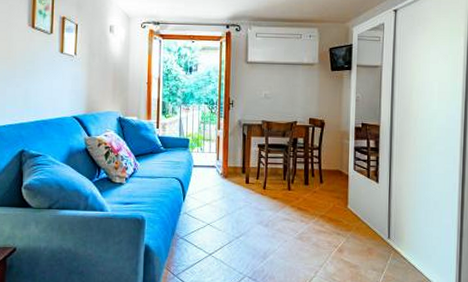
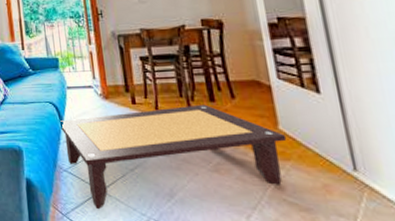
coffee table: none [182,186,352,270] -> present [60,104,287,210]

